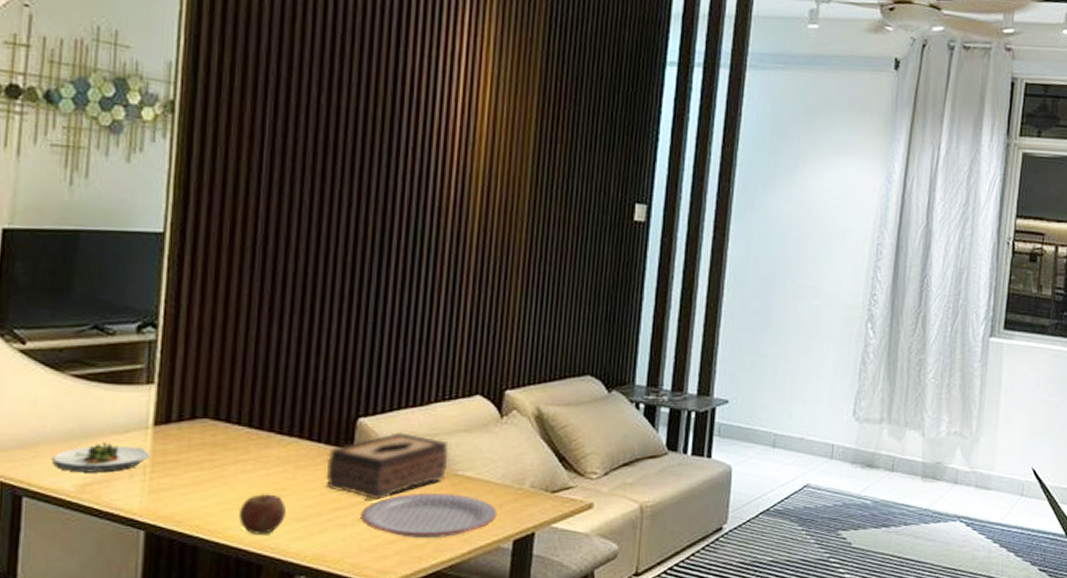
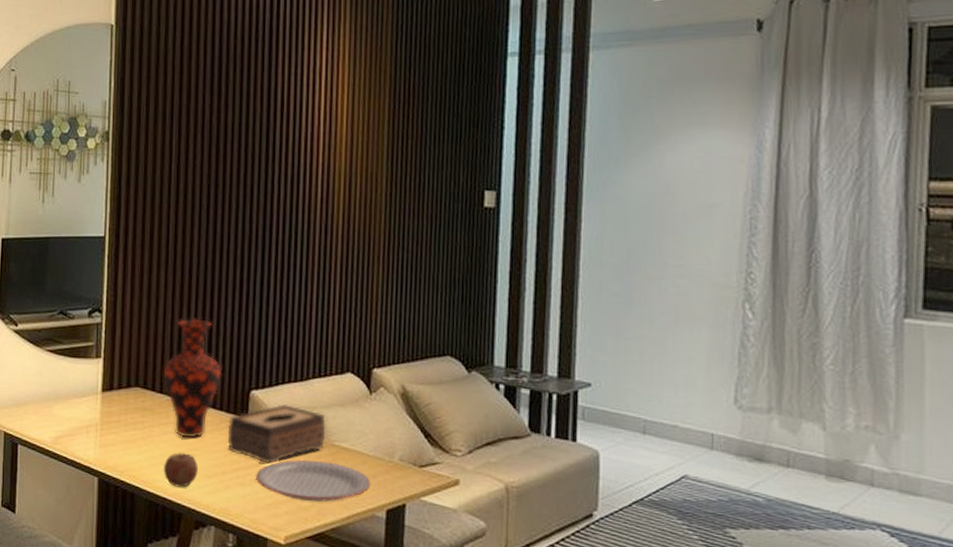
salad plate: present [53,442,150,473] -> none [36,404,100,428]
vase: none [243,335,321,476] -> present [163,319,221,438]

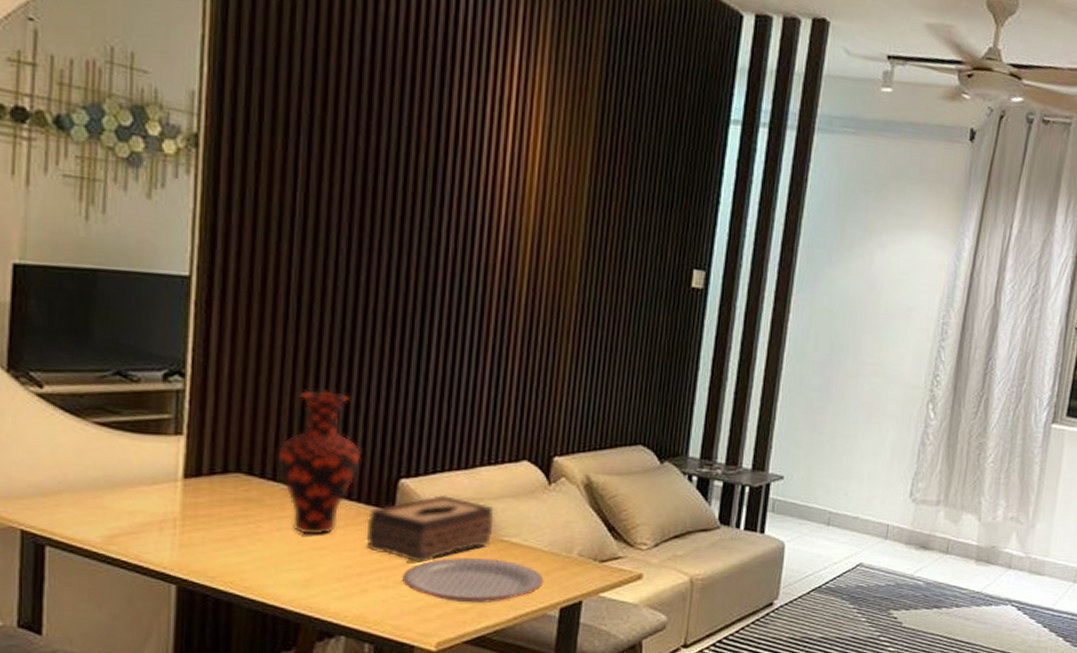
apple: present [163,453,198,488] -> none [274,552,324,593]

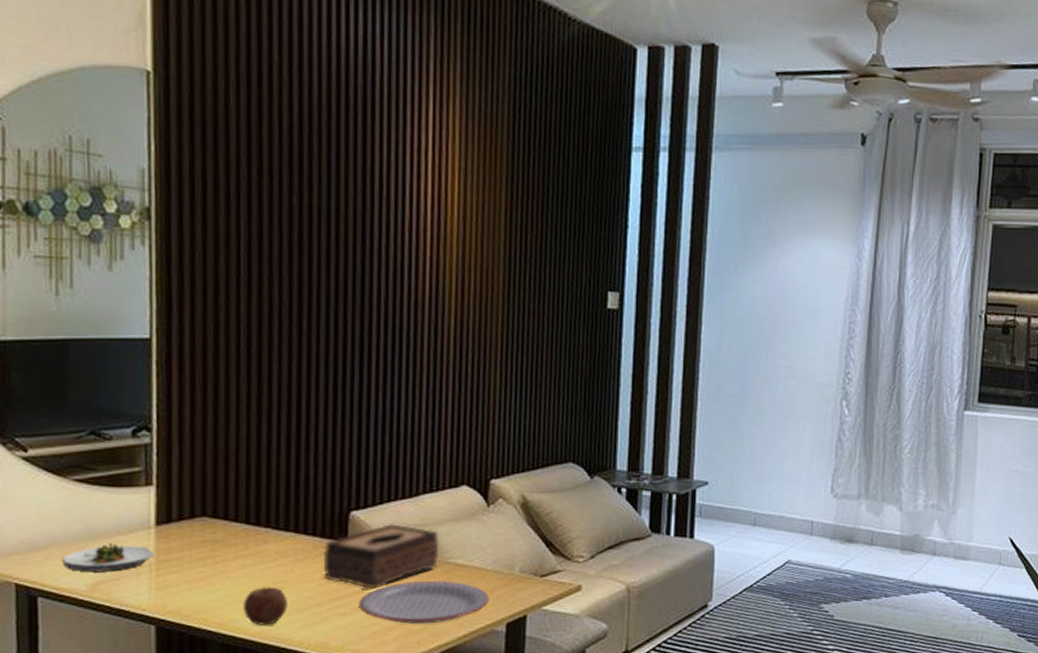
salad plate: none [77,493,180,524] -> present [63,543,155,573]
apple: none [274,552,324,593] -> present [242,587,287,626]
vase: present [278,390,361,535] -> none [238,434,313,570]

